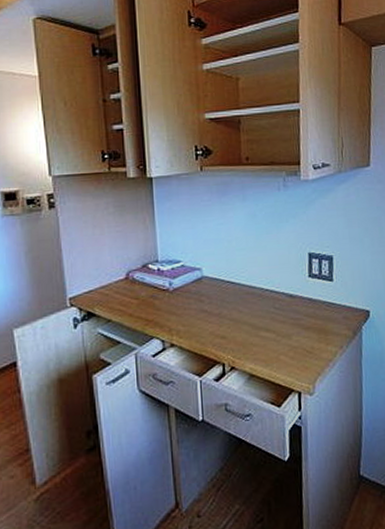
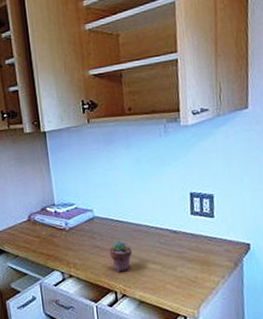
potted succulent: none [218,304,244,341] -> present [109,240,133,272]

